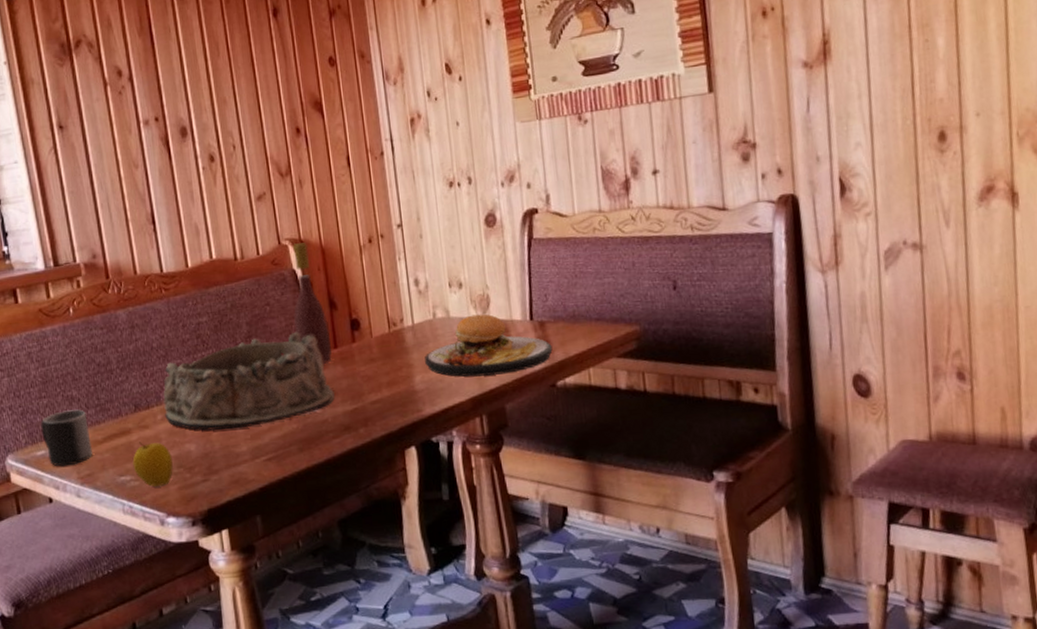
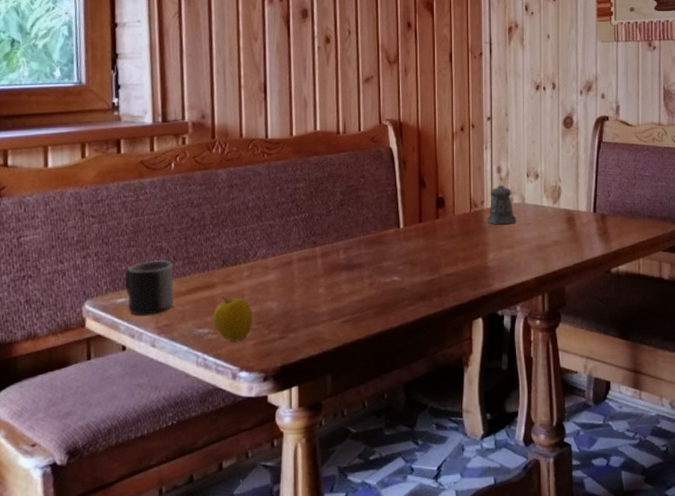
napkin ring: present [163,332,335,431] -> none [251,204,414,291]
wine bottle: present [292,242,333,365] -> none [384,124,417,237]
pepper shaker: none [409,299,442,344] -> present [487,185,517,225]
plate: present [425,300,553,377] -> none [499,190,610,259]

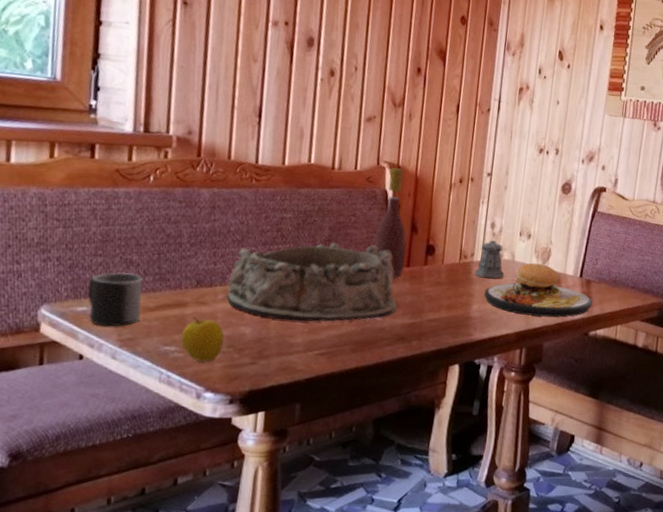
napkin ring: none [251,204,414,291] -> present [226,243,397,322]
wine bottle: none [384,124,417,237] -> present [373,167,407,280]
plate: none [499,190,610,259] -> present [484,251,593,318]

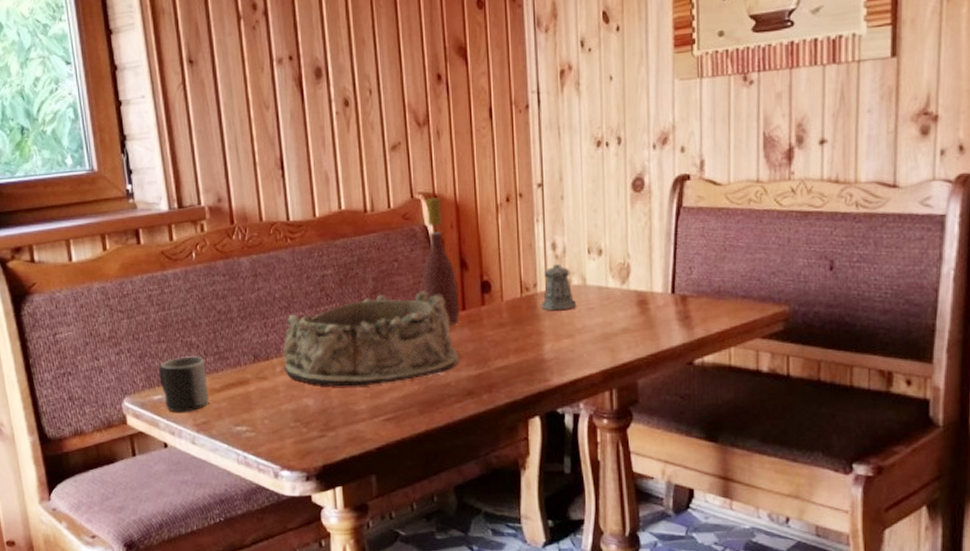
apple: present [180,316,224,362] -> none [249,393,290,439]
plate: present [484,251,593,318] -> none [556,269,693,349]

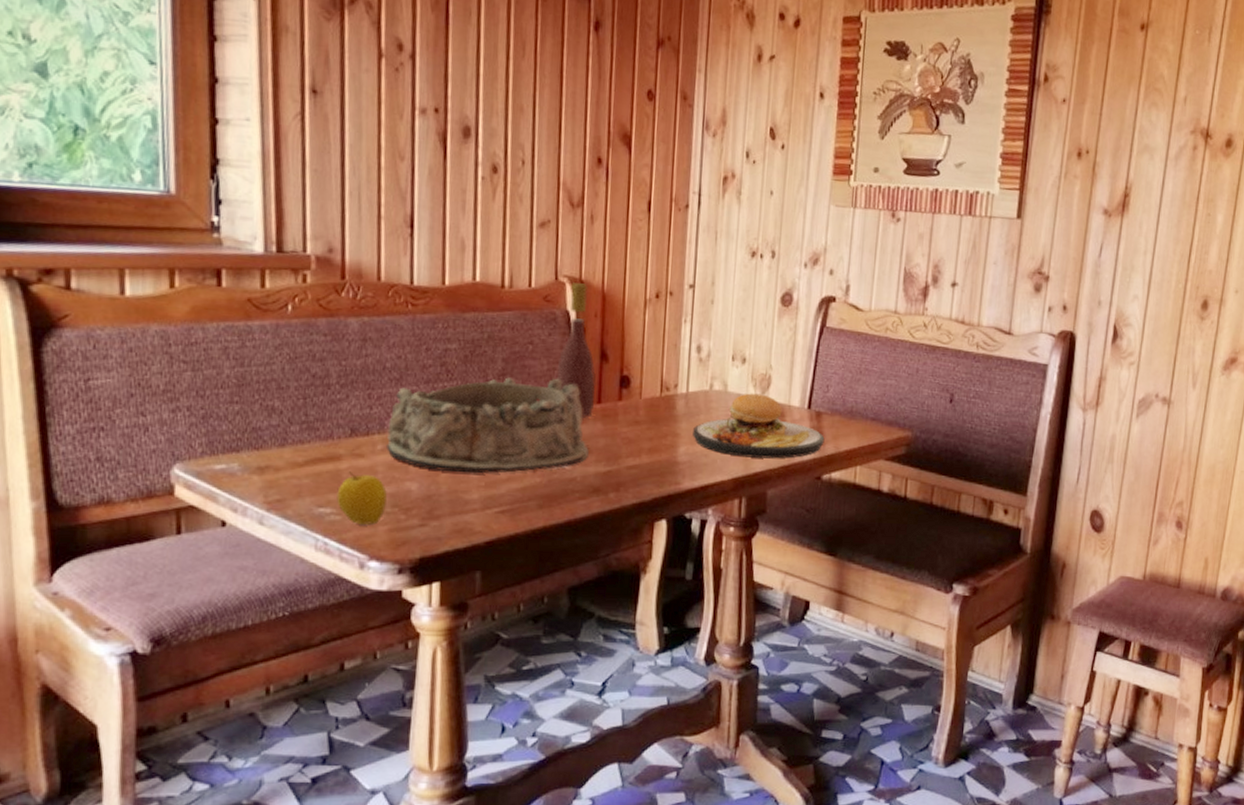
mug: present [158,356,209,412] -> none [225,422,289,487]
apple: none [249,393,290,439] -> present [336,471,387,525]
pepper shaker: present [542,264,577,311] -> none [680,367,716,415]
plate: none [556,269,693,349] -> present [693,378,825,459]

